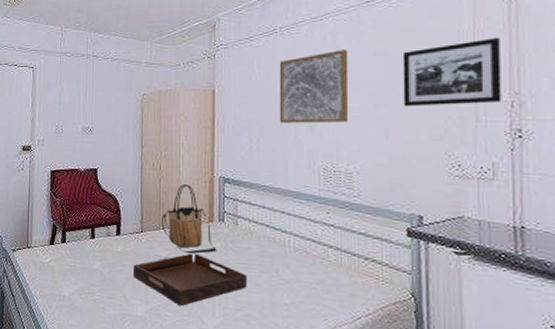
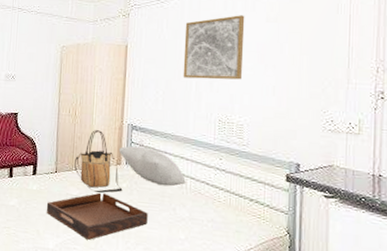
pillow: none [210,200,289,245] -> present [118,146,186,187]
picture frame: present [402,37,502,107] -> none [289,11,371,69]

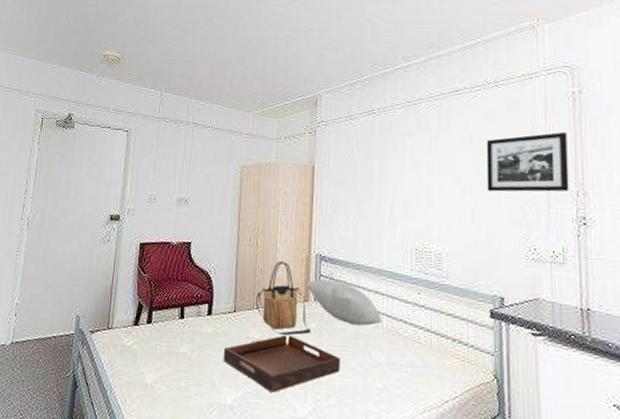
wall art: present [183,15,245,80] -> none [375,134,439,204]
picture frame: none [289,11,371,69] -> present [486,131,569,192]

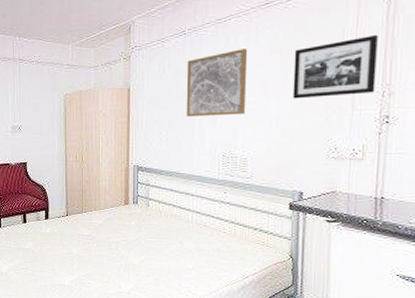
serving tray: present [223,334,340,392] -> none [60,231,156,275]
tote bag: present [256,261,311,335] -> none [84,173,132,231]
pillow: present [306,279,382,326] -> none [126,186,192,222]
wall art: none [375,134,439,204] -> present [186,49,248,117]

